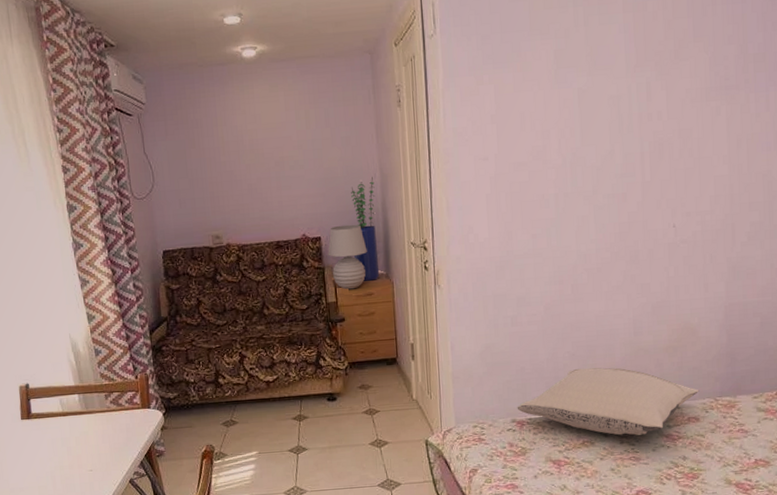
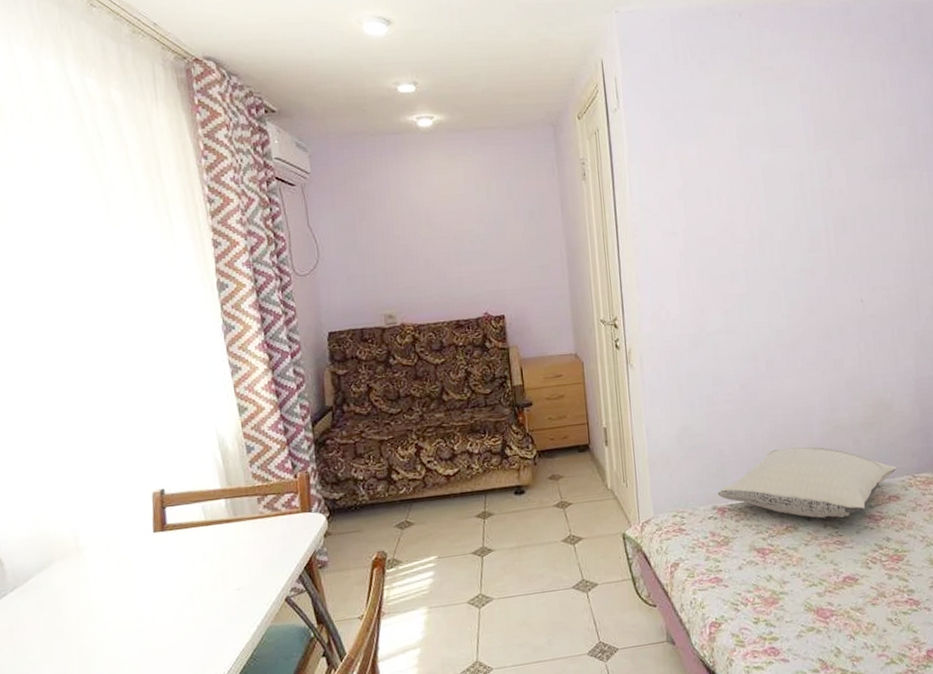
table lamp: present [327,224,367,290] -> none [512,301,555,372]
vase: present [351,176,380,281] -> none [536,251,569,362]

